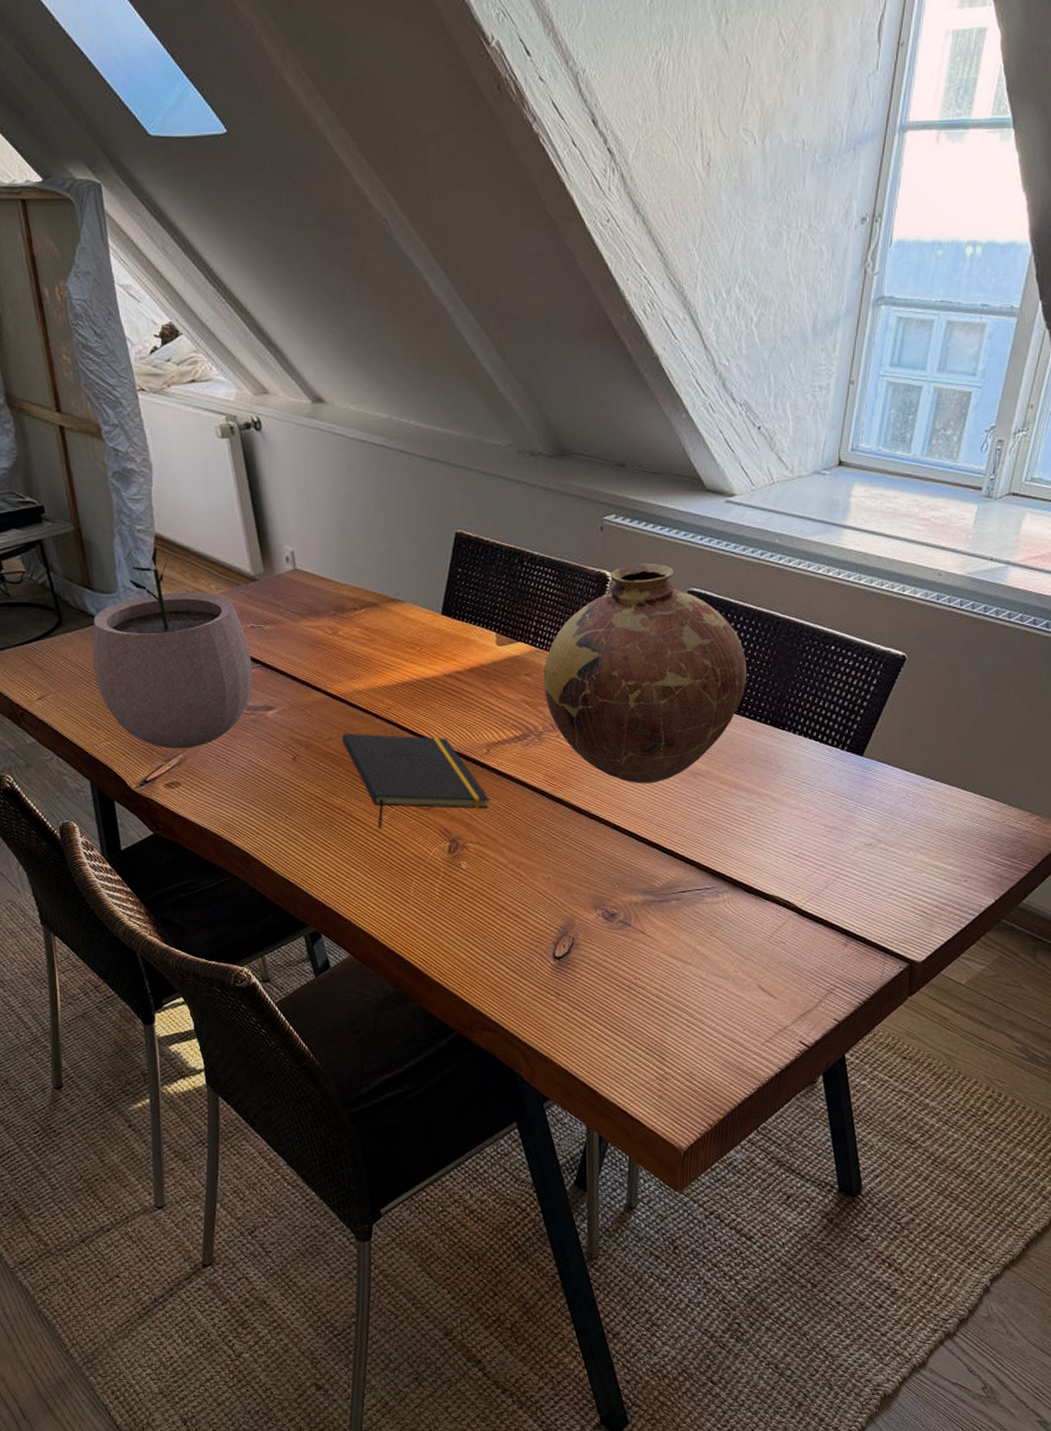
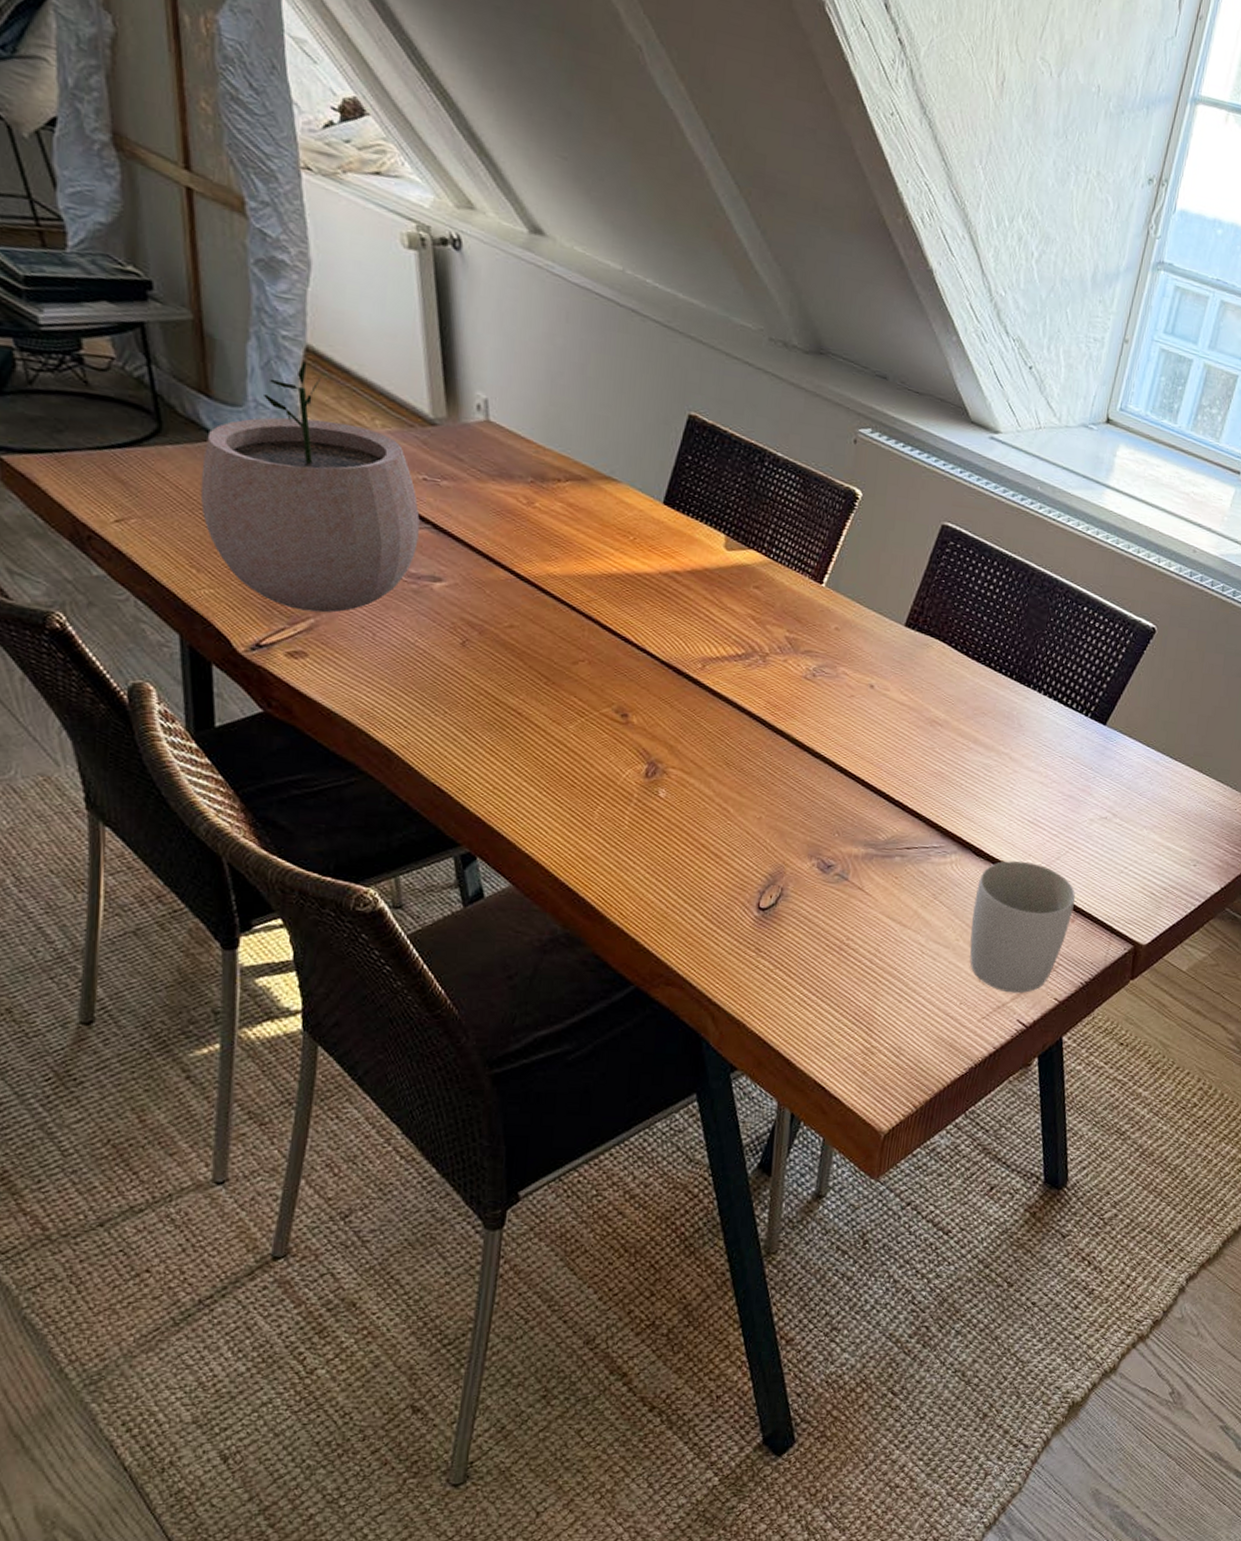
notepad: present [341,733,490,828] -> none [525,622,700,739]
vase: present [543,562,746,784] -> none [774,485,997,727]
mug: none [747,893,847,1017] -> present [969,860,1076,994]

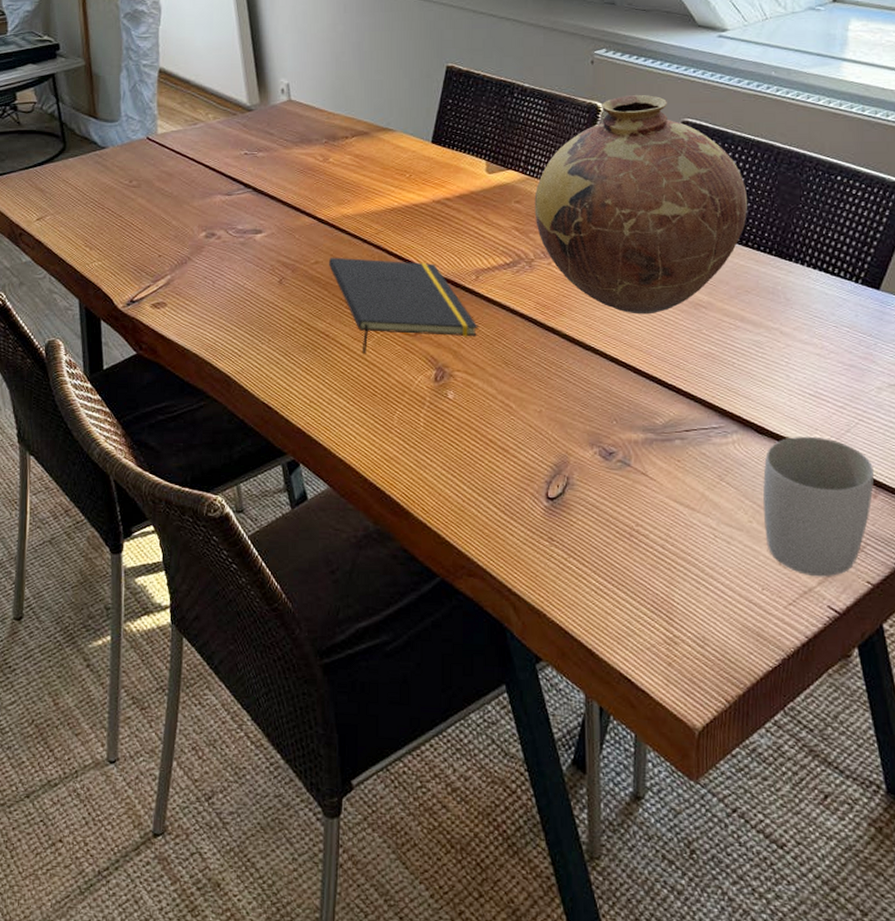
plant pot: present [200,361,420,613] -> none [91,80,243,270]
notepad: none [525,622,700,739] -> present [328,257,478,354]
vase: none [774,485,997,727] -> present [534,94,747,315]

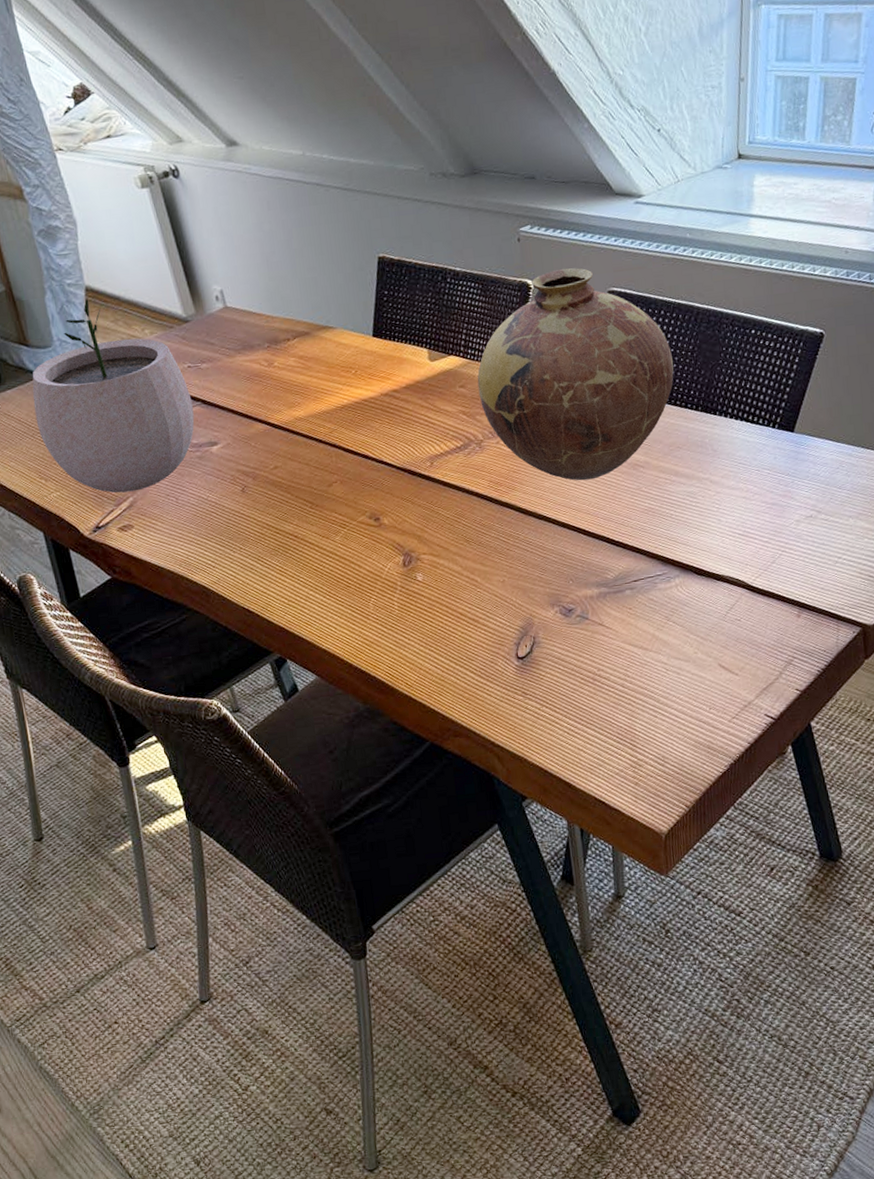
plant pot: none [91,80,243,270] -> present [32,299,195,493]
notepad: present [328,257,478,354] -> none [287,455,438,549]
mug: present [762,436,875,577] -> none [704,571,798,692]

